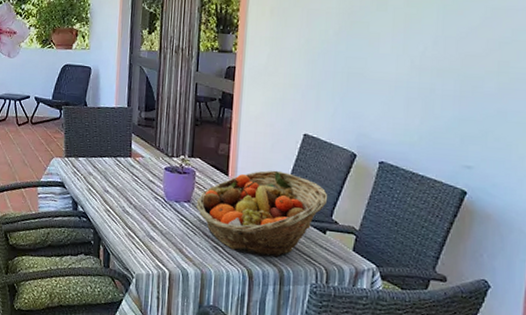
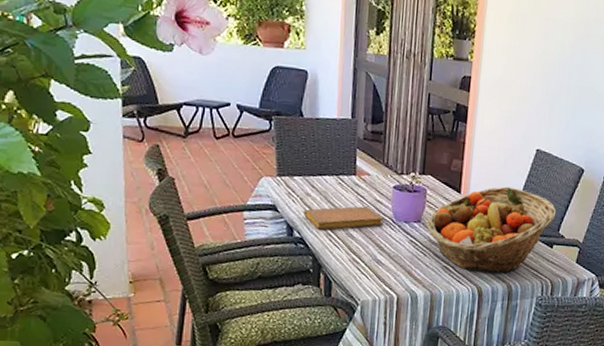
notebook: none [87,185,156,206] -> present [304,206,383,230]

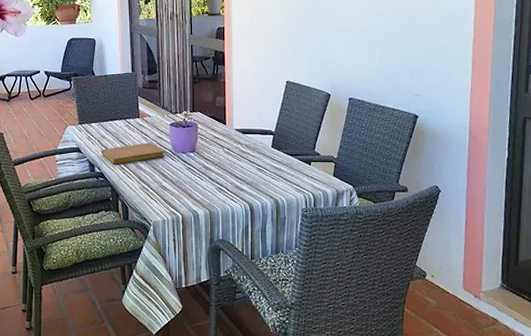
fruit basket: present [426,186,557,274] -> none [200,115,310,192]

